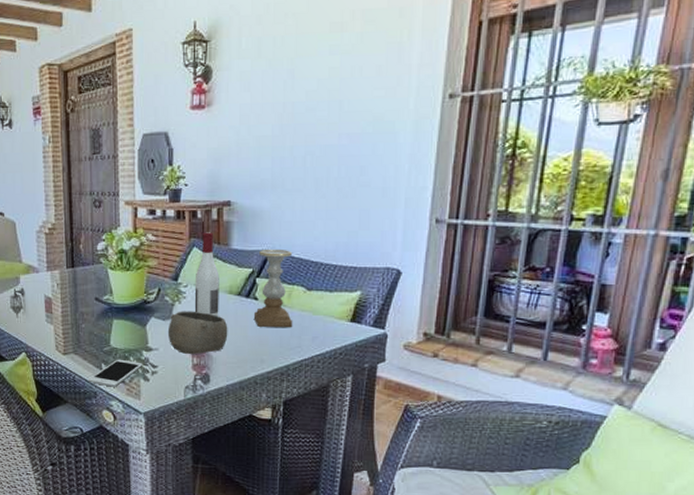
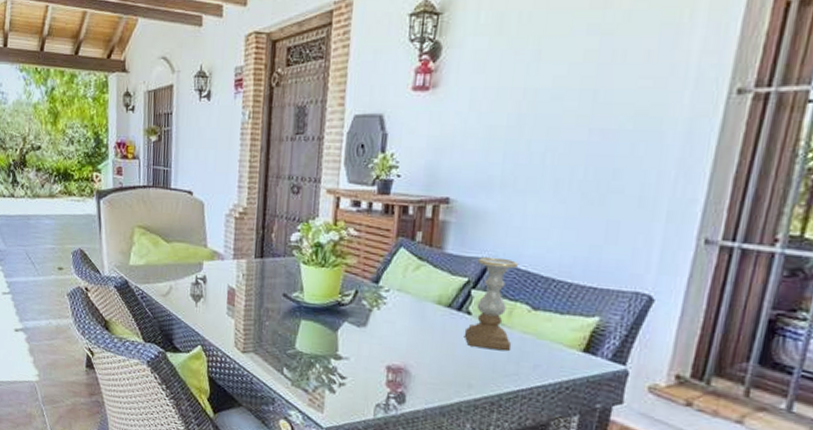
cell phone: present [88,359,143,387] -> none [266,364,330,395]
bowl: present [167,311,228,355] -> none [361,318,433,370]
wine bottle: present [194,232,219,316] -> none [395,231,428,329]

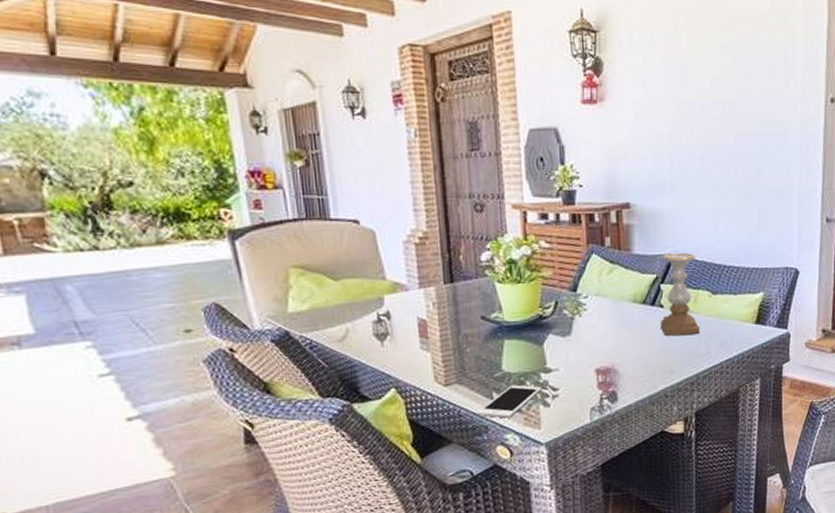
cell phone: none [266,364,330,395] -> present [476,384,542,418]

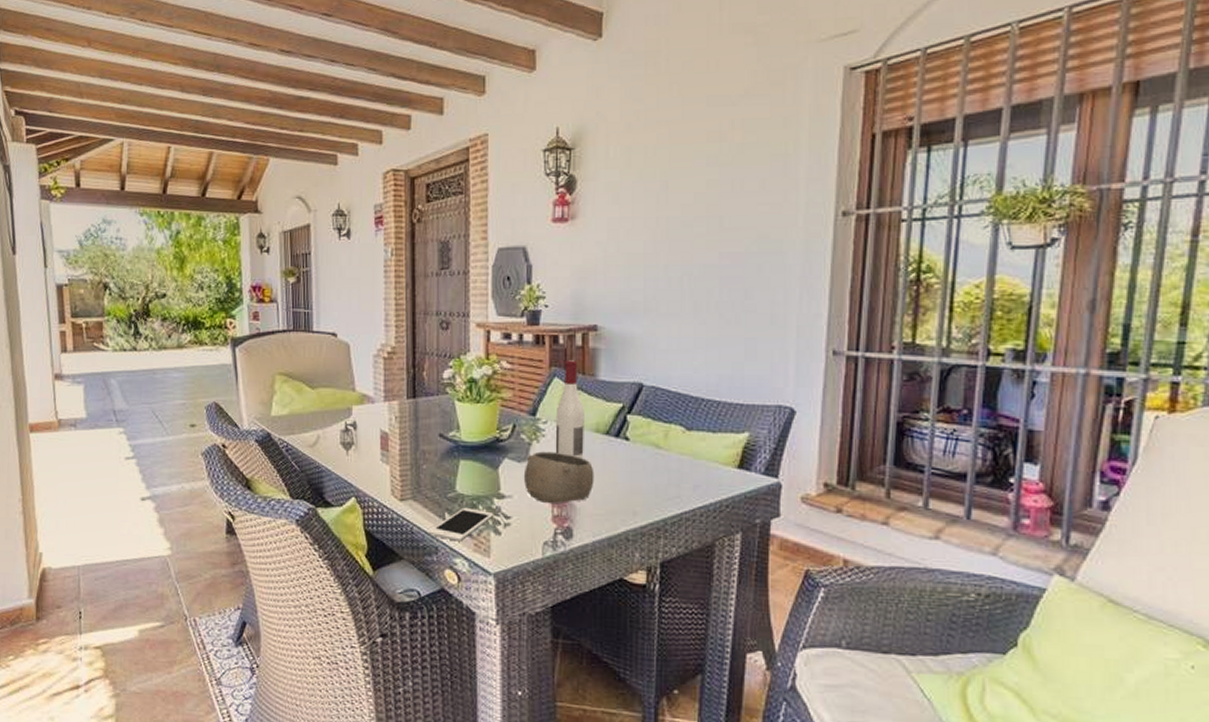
bowl: none [568,323,635,373] -> present [523,451,594,504]
wine bottle: none [595,237,624,328] -> present [555,360,584,458]
candle holder: present [660,252,699,336] -> none [624,381,669,473]

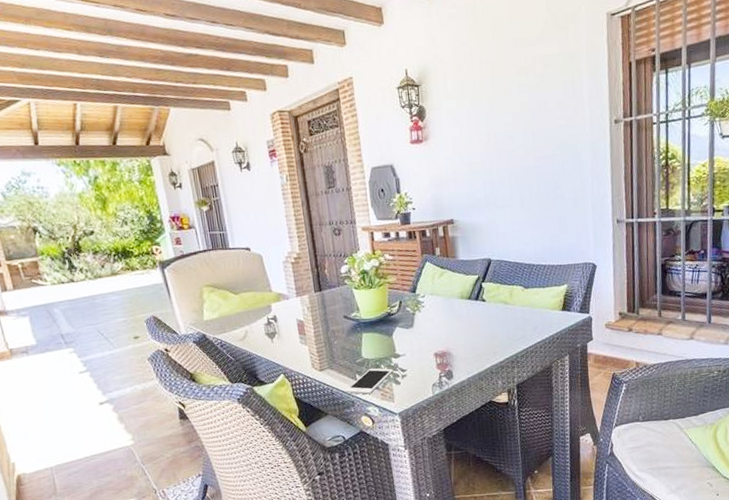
bowl: present [523,451,594,504] -> none [411,317,464,357]
wine bottle: present [555,360,584,458] -> none [430,247,455,320]

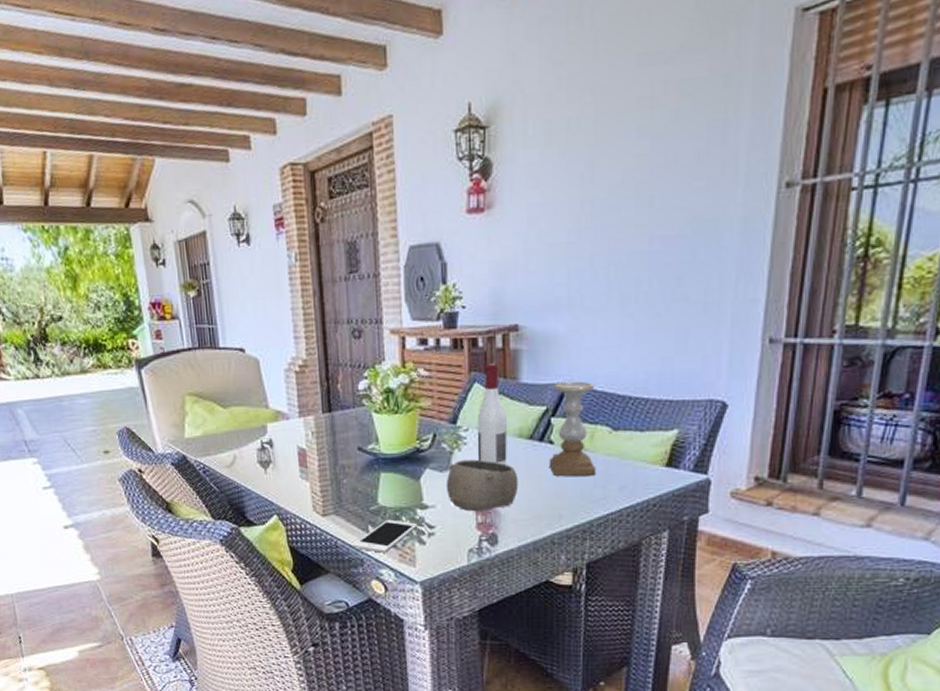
bowl: none [411,317,464,357] -> present [446,459,519,512]
wine bottle: none [430,247,455,320] -> present [477,363,507,465]
candle holder: none [482,256,516,324] -> present [548,381,595,476]

